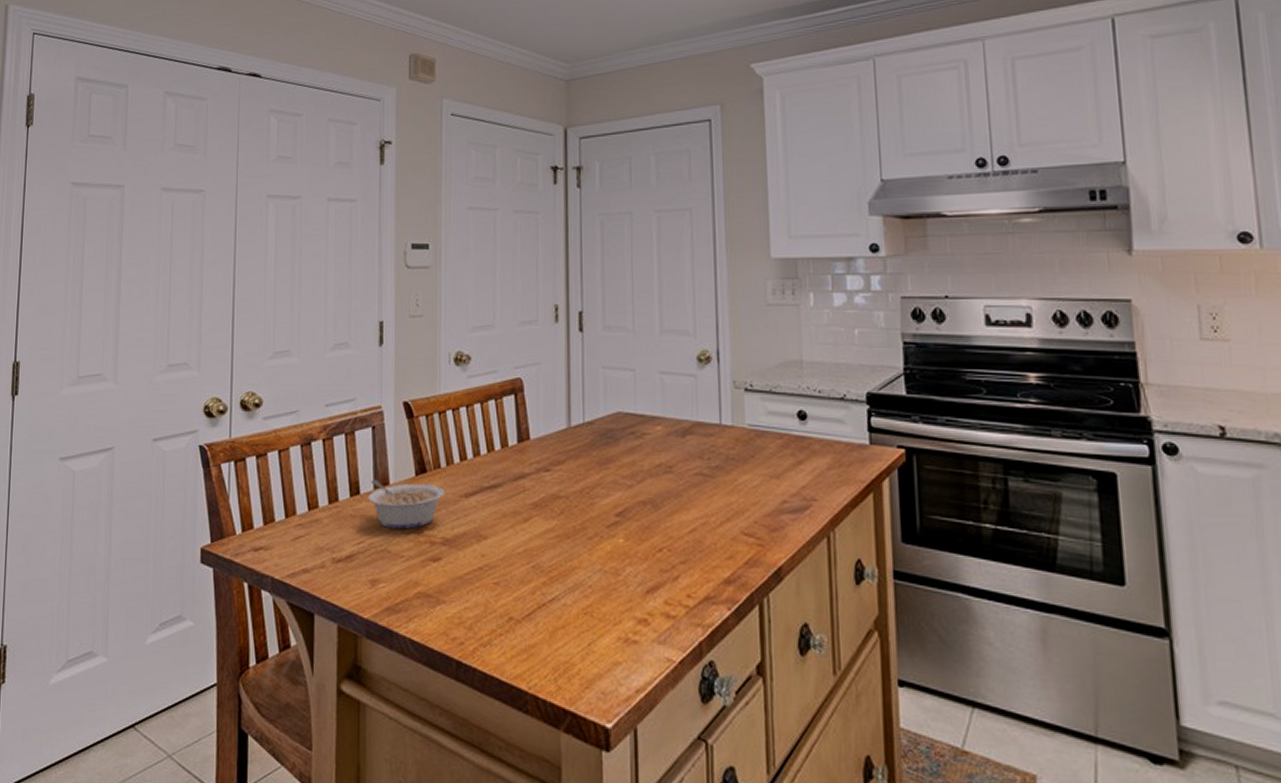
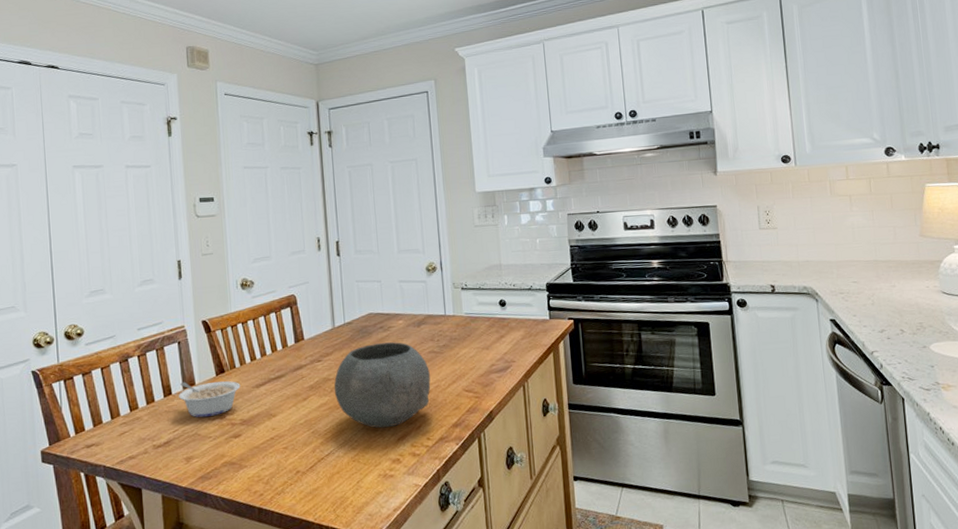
bowl: none [564,454,696,573] -> present [334,342,431,428]

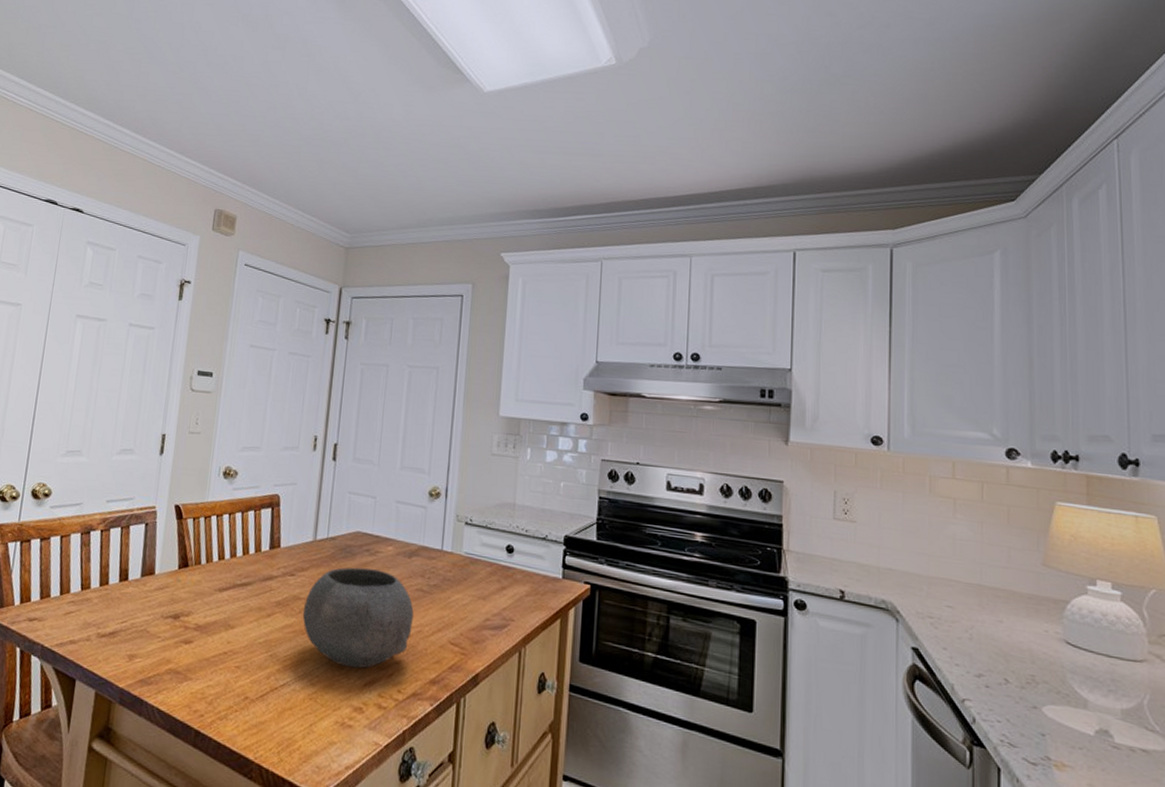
legume: present [179,381,241,418] -> none [135,568,203,614]

